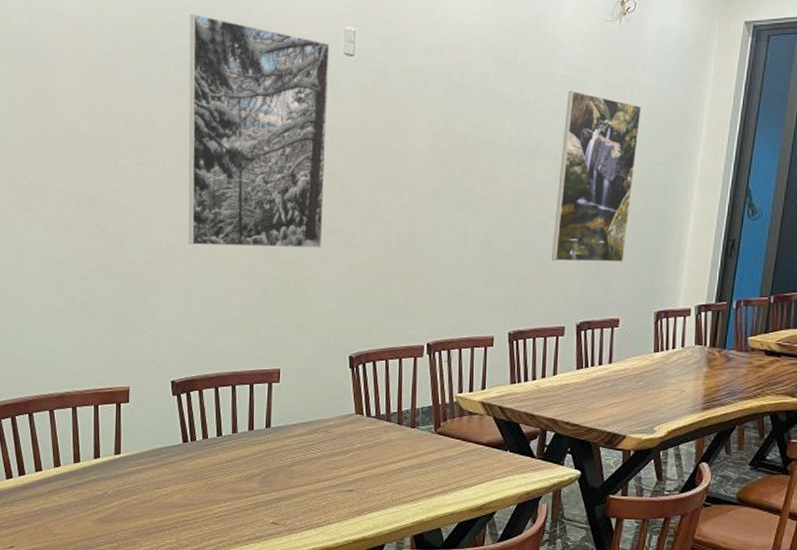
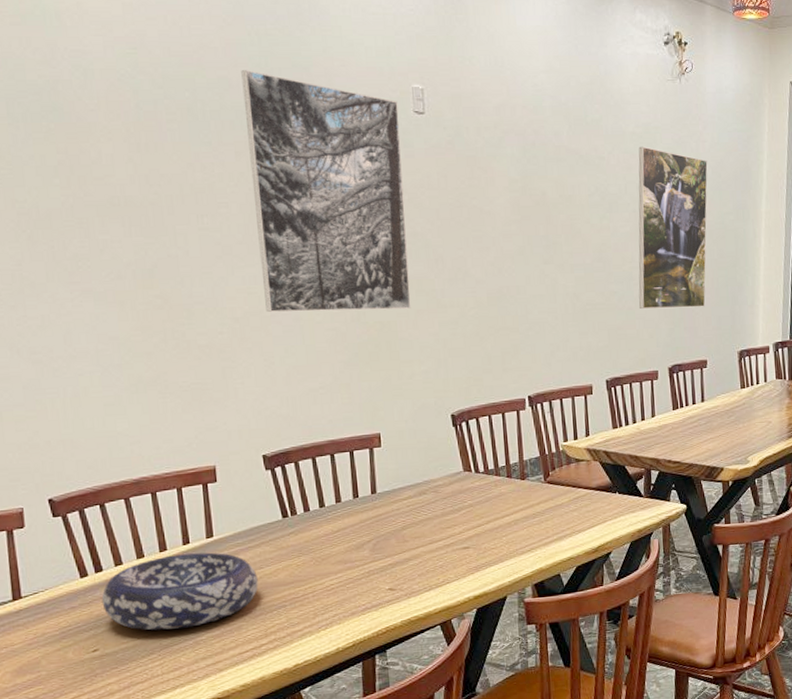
decorative bowl: none [21,467,155,536] -> present [101,552,258,631]

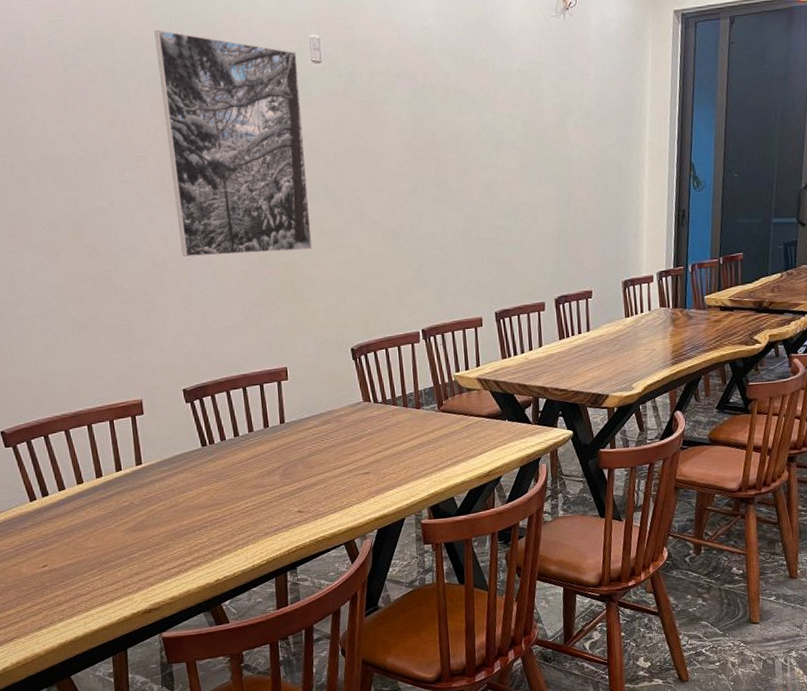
decorative bowl: present [101,552,258,631] -> none [48,478,182,549]
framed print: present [638,146,708,310] -> none [524,83,592,243]

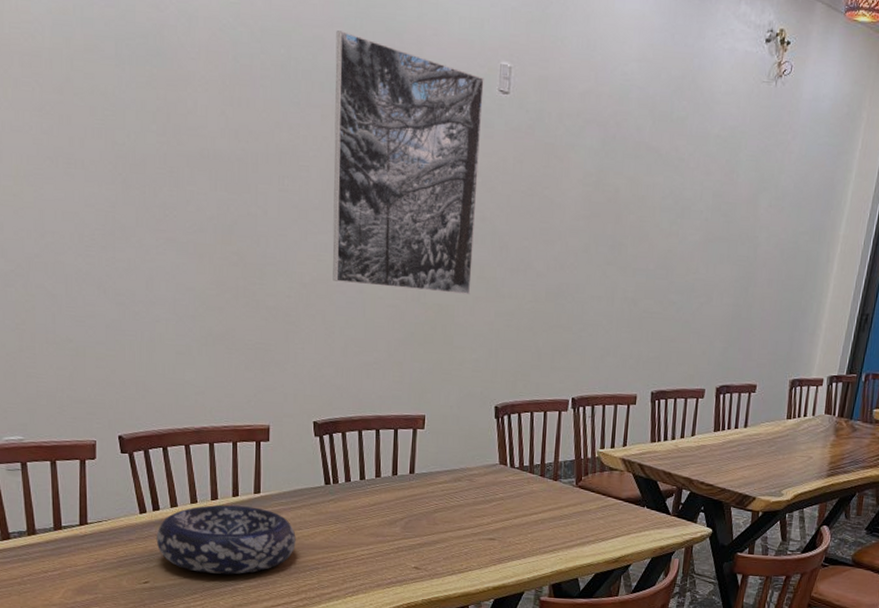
decorative bowl: none [48,478,182,549] -> present [156,505,296,575]

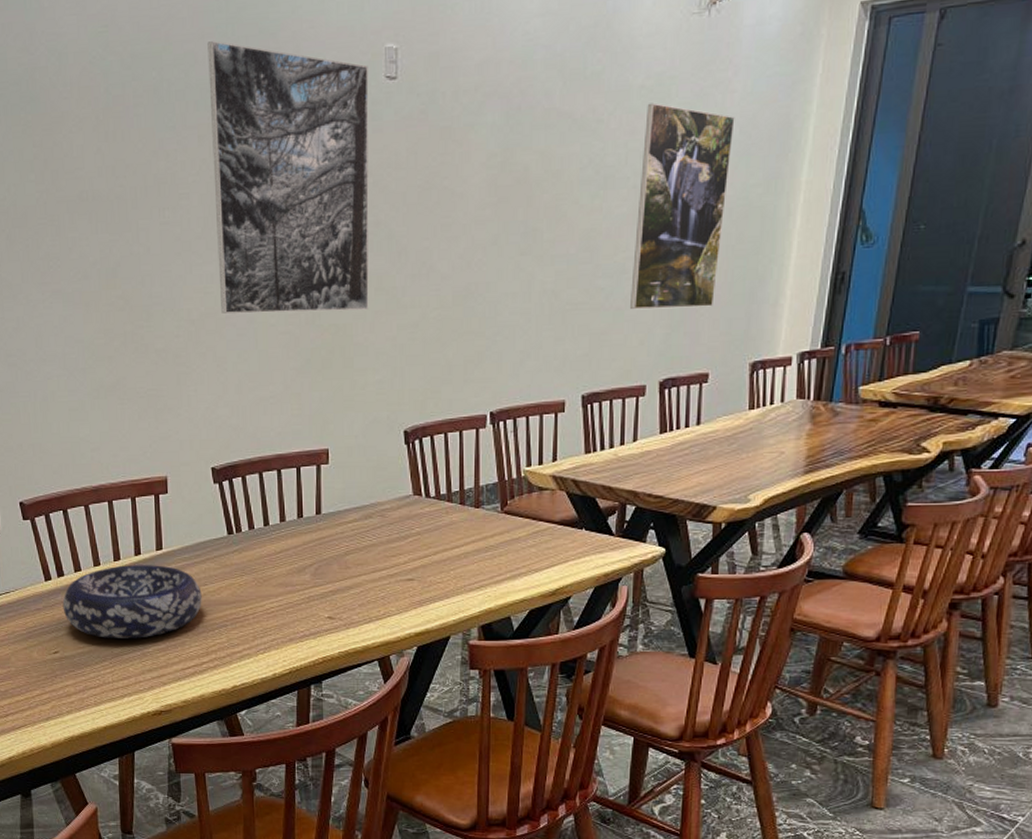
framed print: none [696,151,791,329] -> present [630,103,735,310]

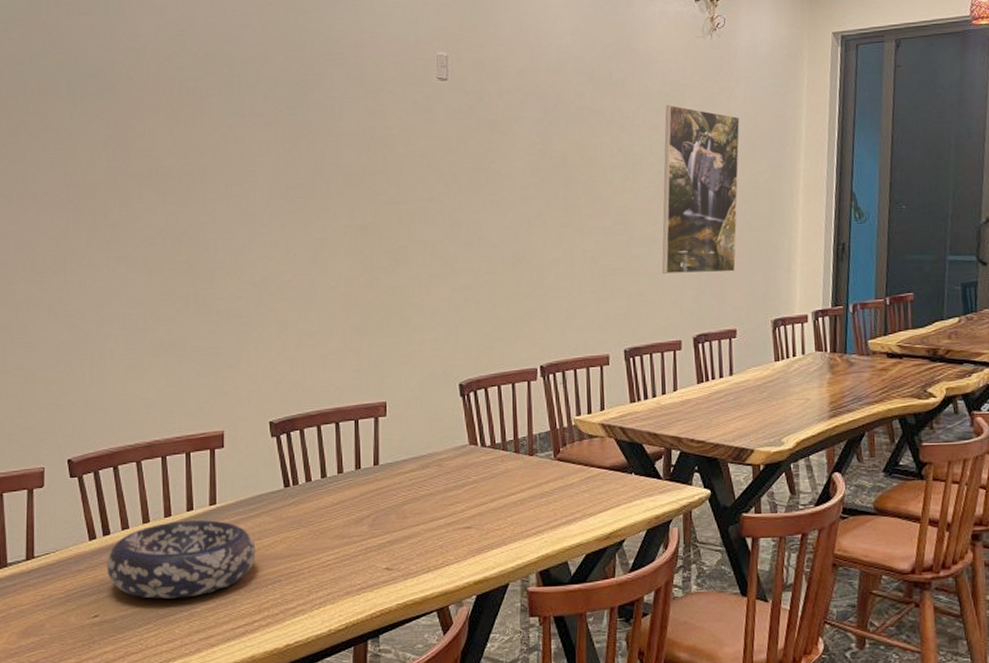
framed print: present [207,41,369,314] -> none [277,45,425,278]

